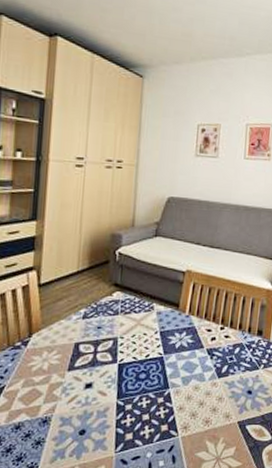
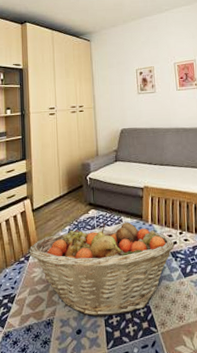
fruit basket: none [28,308,213,417] -> present [29,222,175,317]

